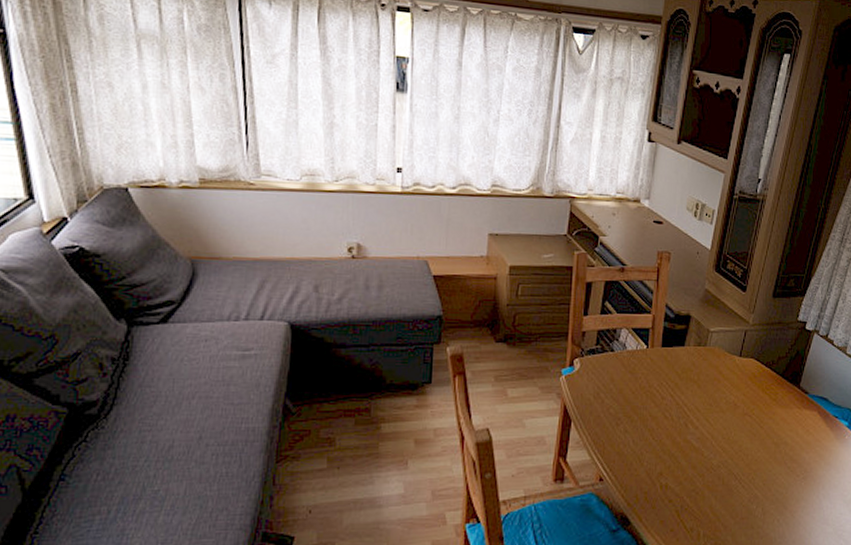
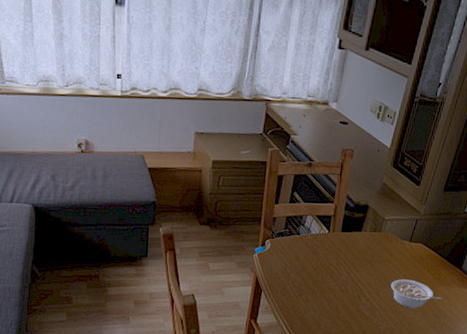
legume: none [721,401,780,436] -> present [390,279,441,309]

